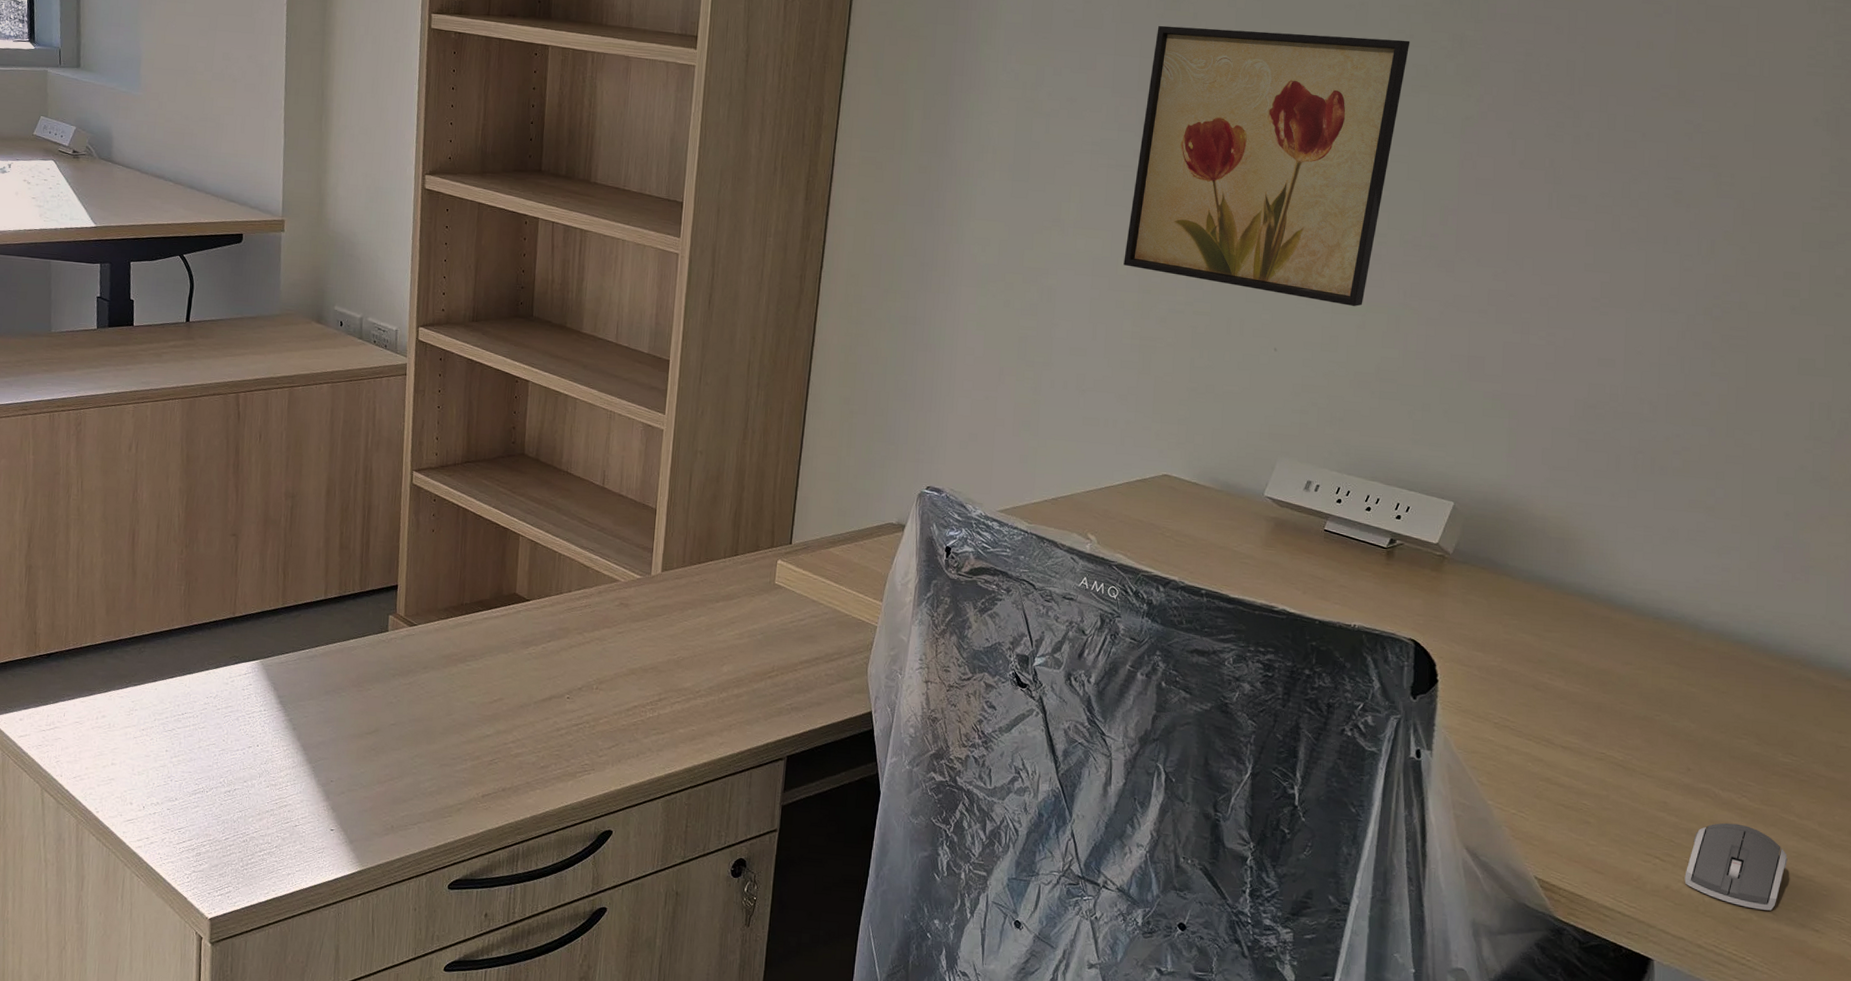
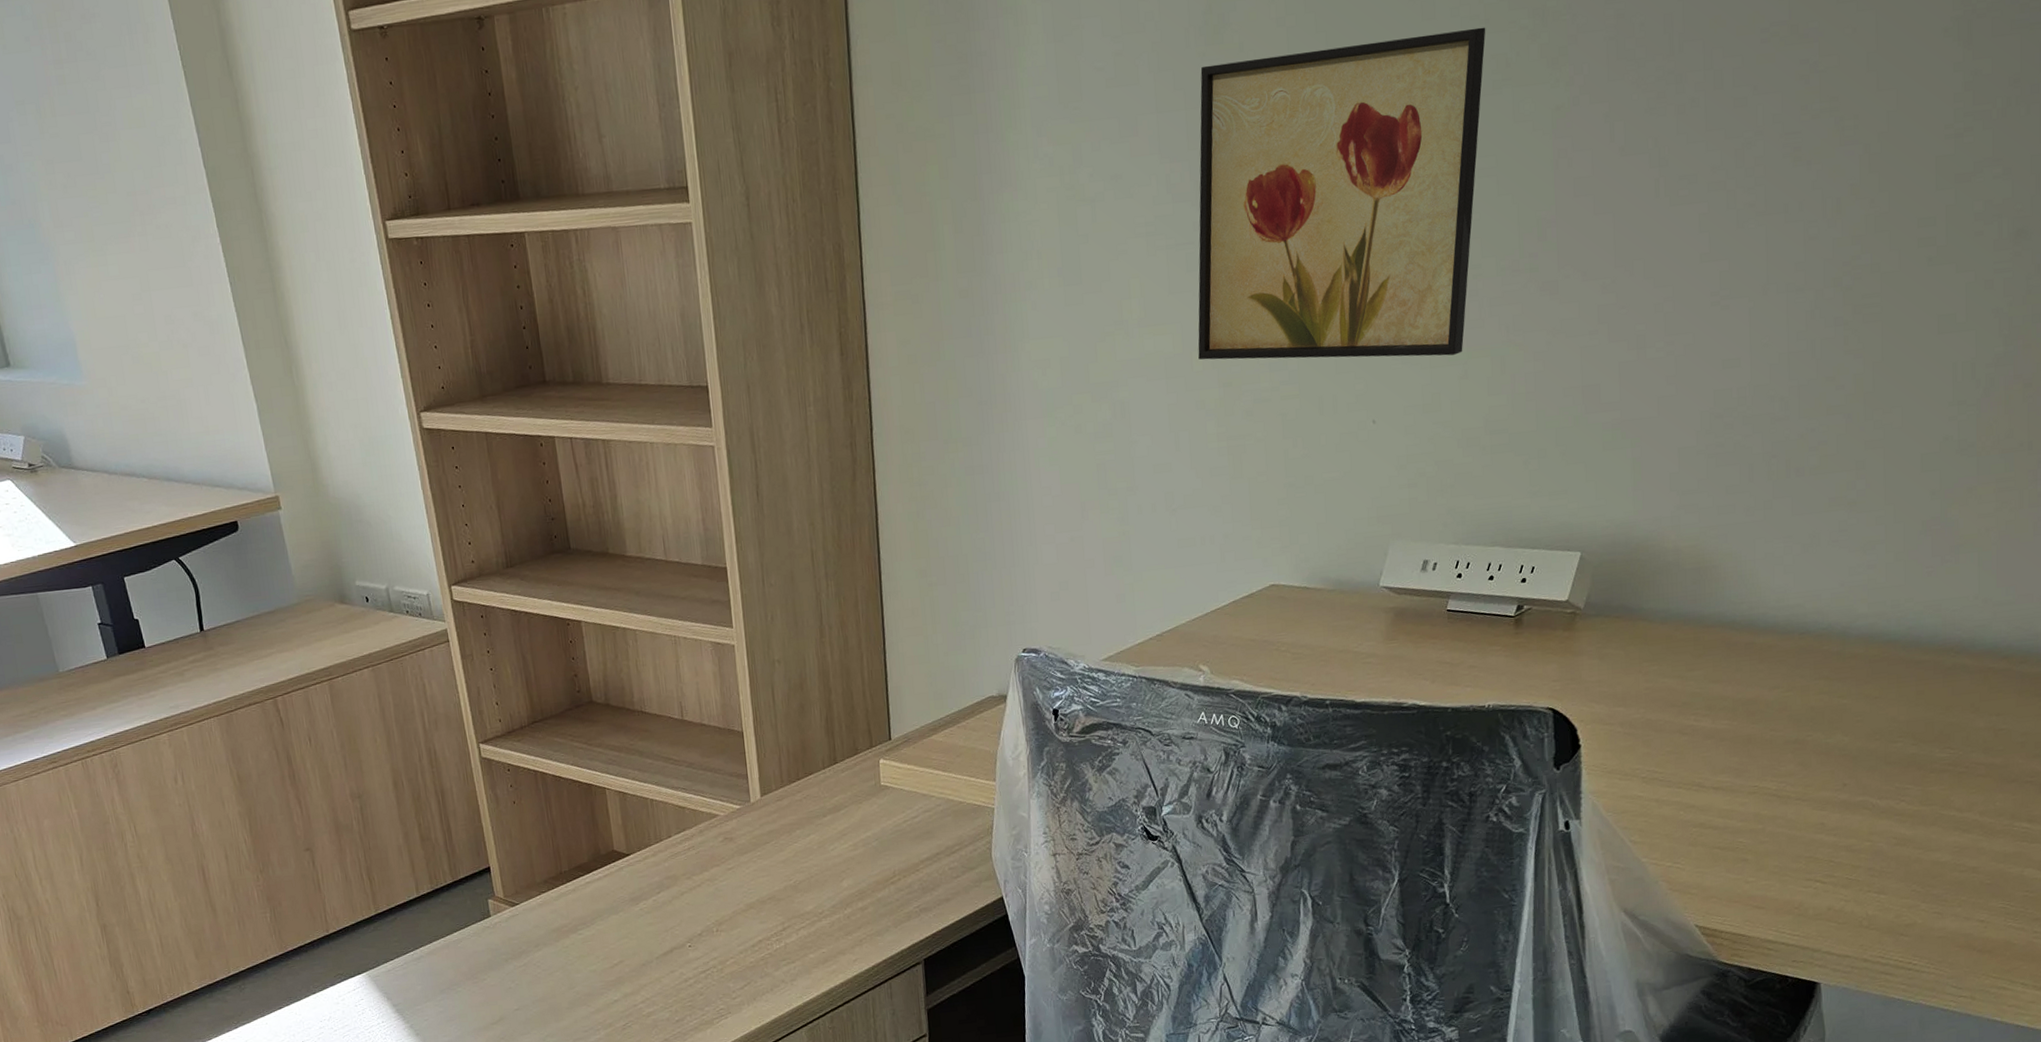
computer mouse: present [1684,822,1788,911] -> none [1846,830,1950,913]

